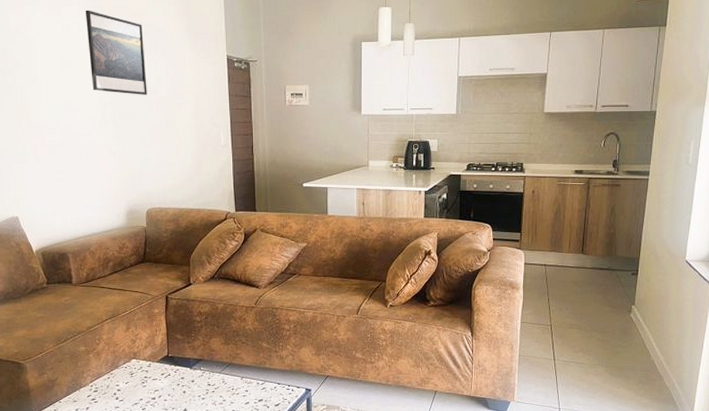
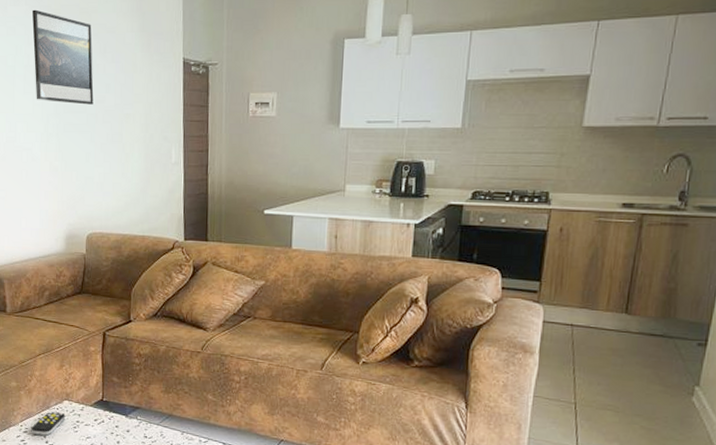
remote control: none [101,370,134,393] -> present [31,411,66,436]

